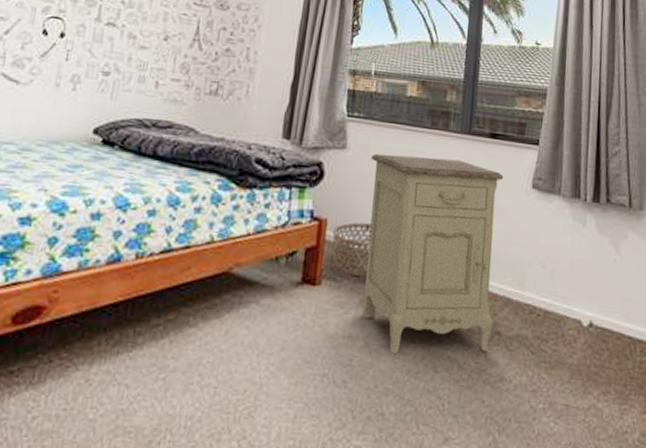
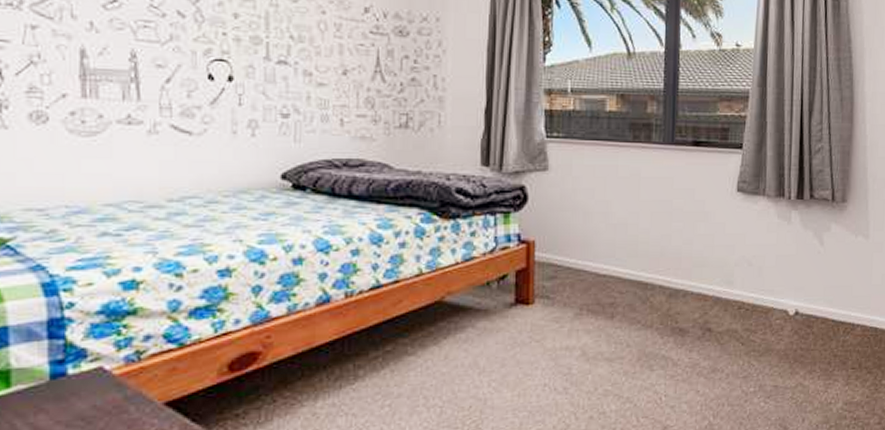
basket: present [332,222,372,278] -> none [542,241,580,293]
nightstand: present [362,153,504,355] -> none [573,171,709,359]

